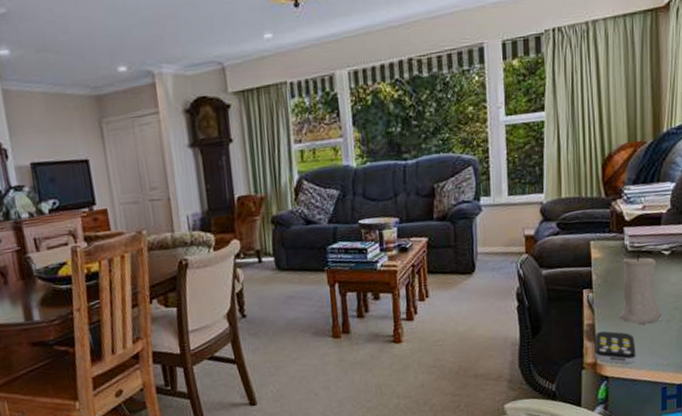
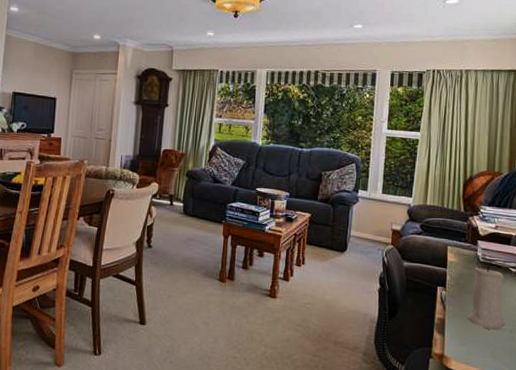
remote control: present [595,331,636,365] -> none [442,327,480,363]

